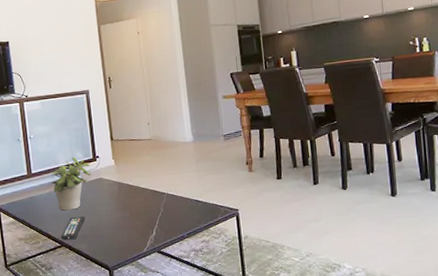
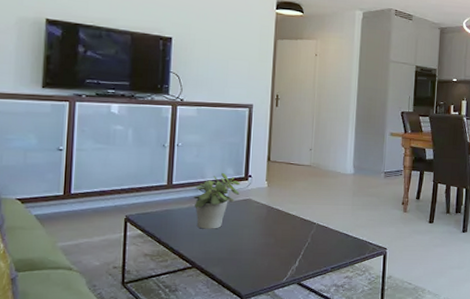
remote control: present [60,216,86,240] -> none [193,237,225,262]

